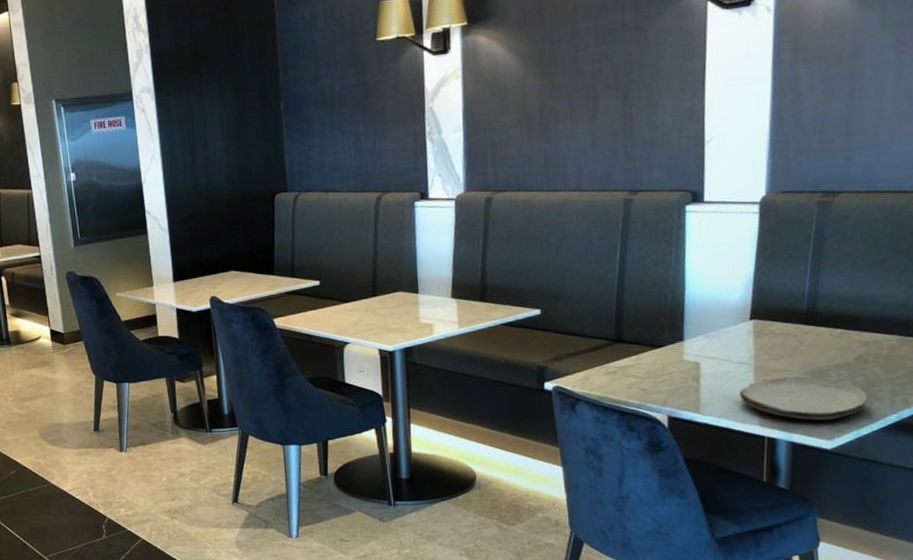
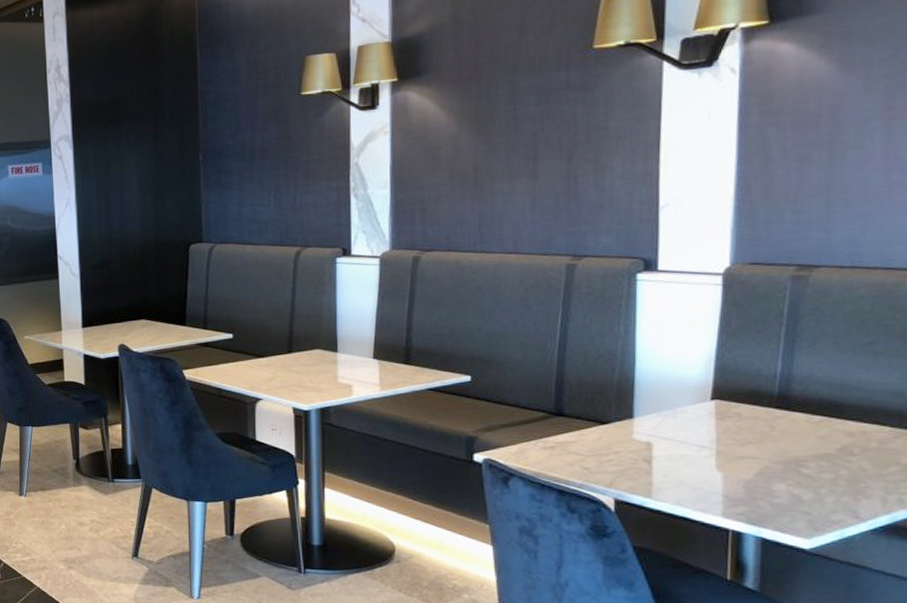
plate: present [740,377,867,420] -> none [699,466,853,516]

